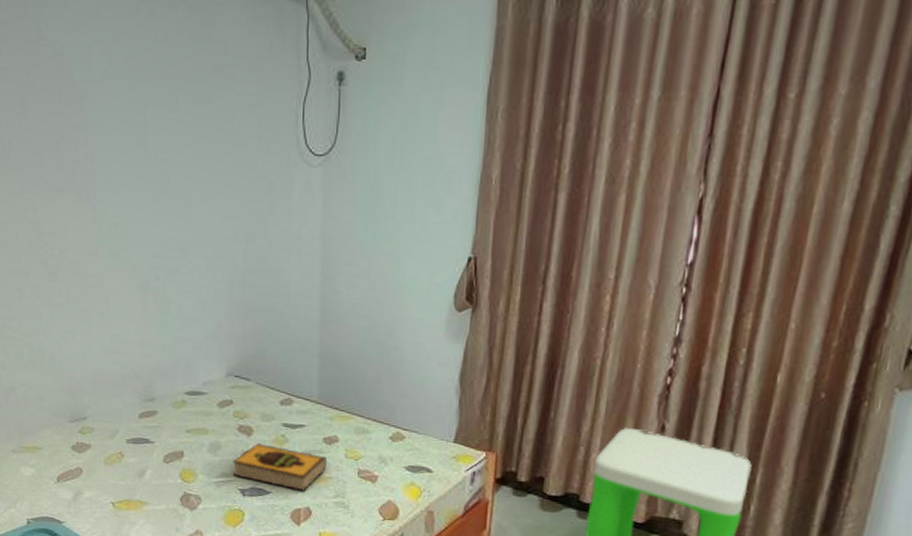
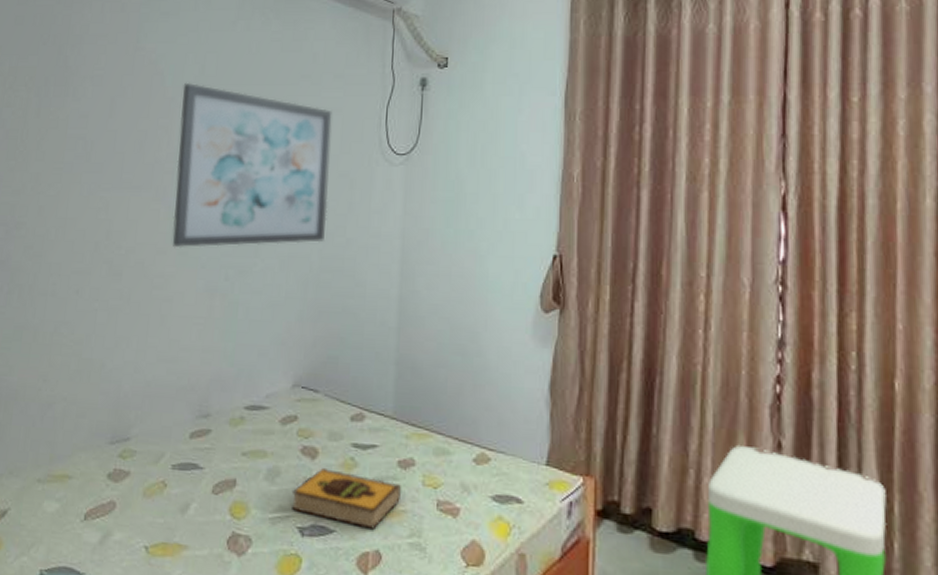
wall art: none [92,76,249,249] -> present [172,82,332,248]

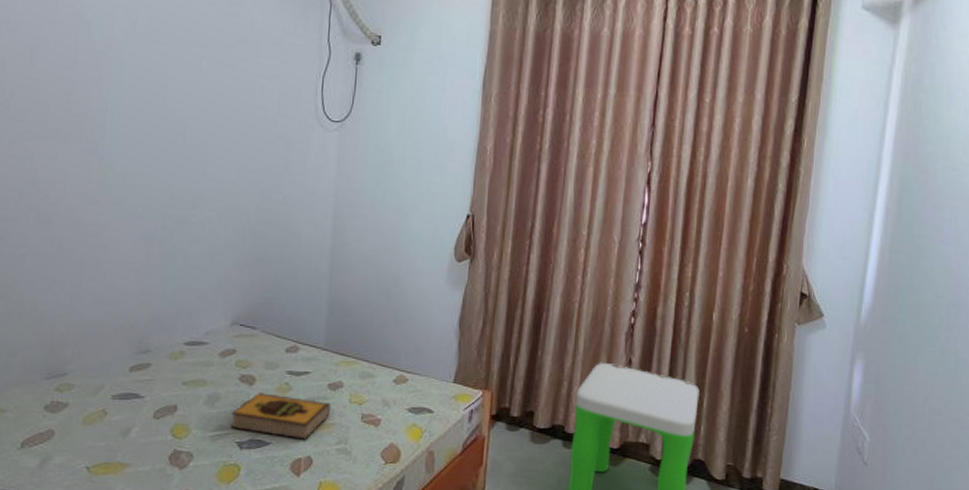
wall art: present [172,82,332,248] -> none [105,36,270,199]

